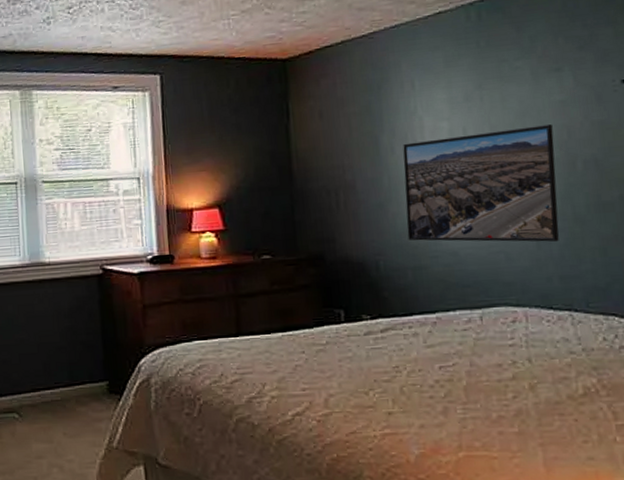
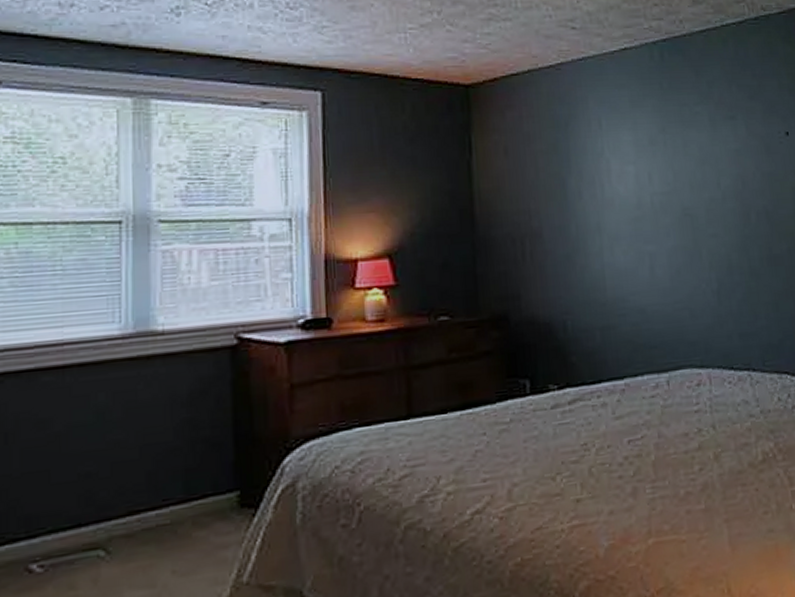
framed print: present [403,124,559,242] -> none [590,174,737,298]

